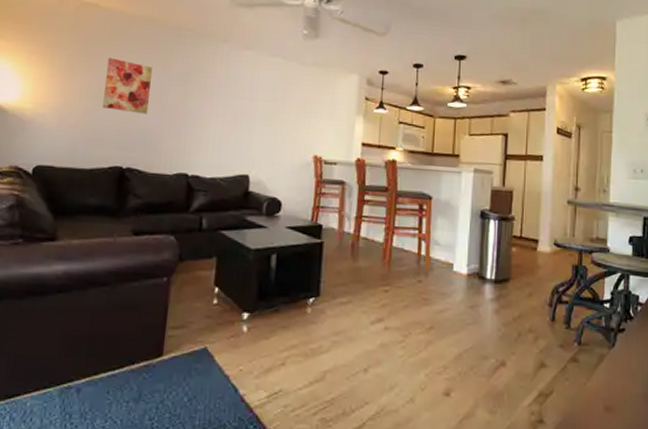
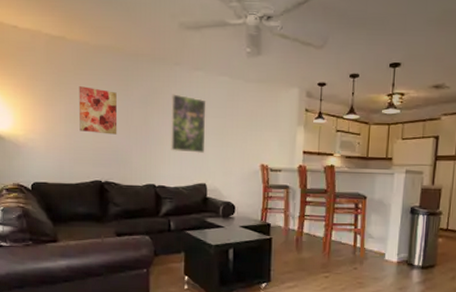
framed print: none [210,72,256,141] -> present [171,94,206,154]

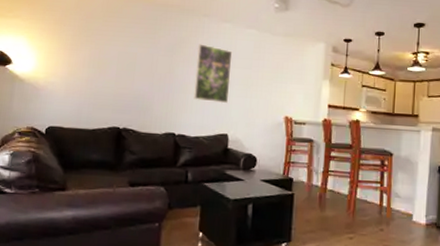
wall art: present [78,86,118,135] -> none [102,33,143,81]

